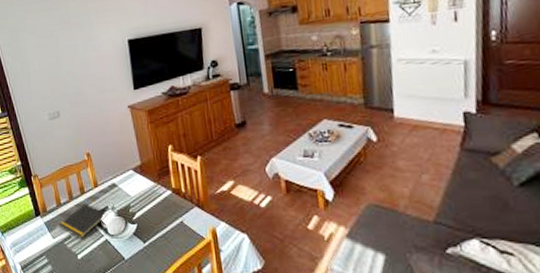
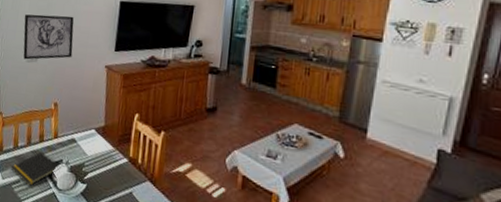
wall art: none [36,65,93,118] -> present [23,14,74,60]

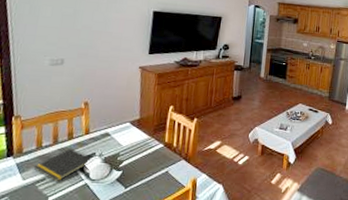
wall art: present [23,14,74,60] -> none [45,20,105,64]

